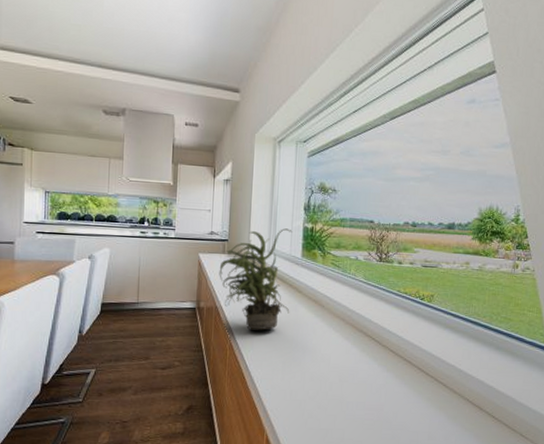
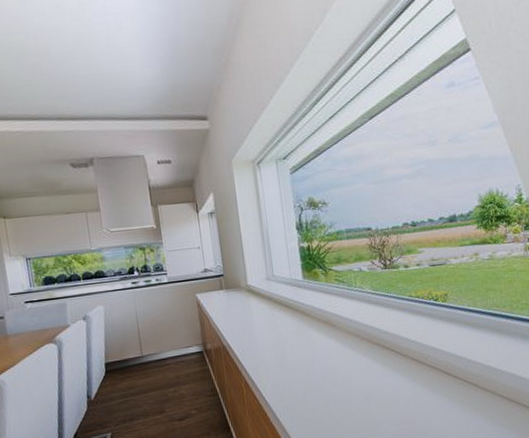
potted plant: present [219,228,292,330] -> none [219,252,301,364]

